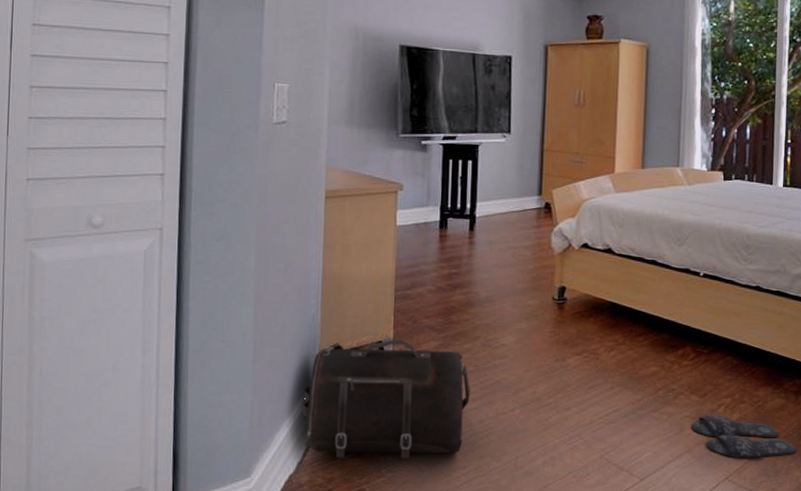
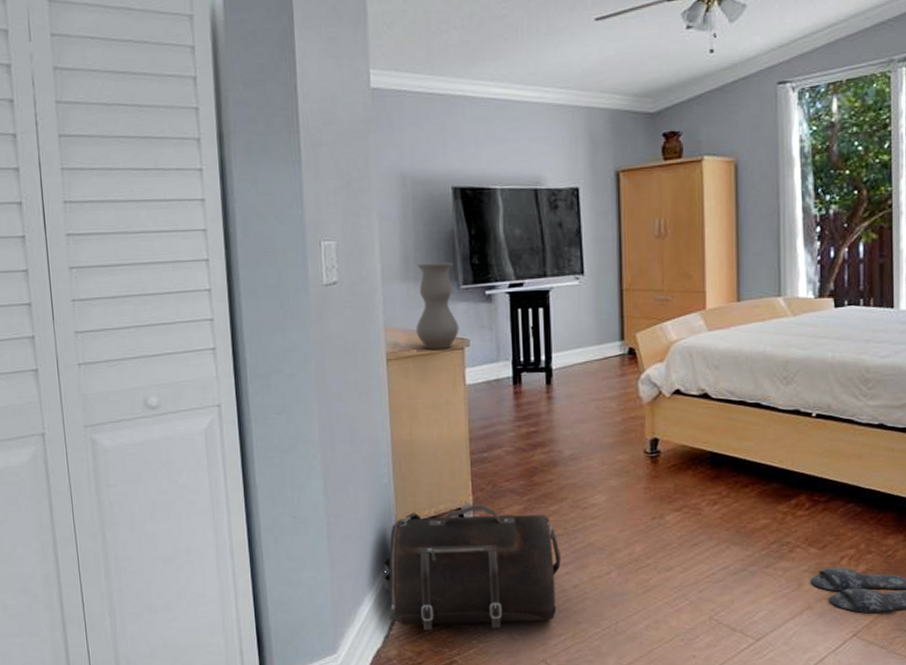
vase: none [354,111,395,192] -> present [415,262,459,350]

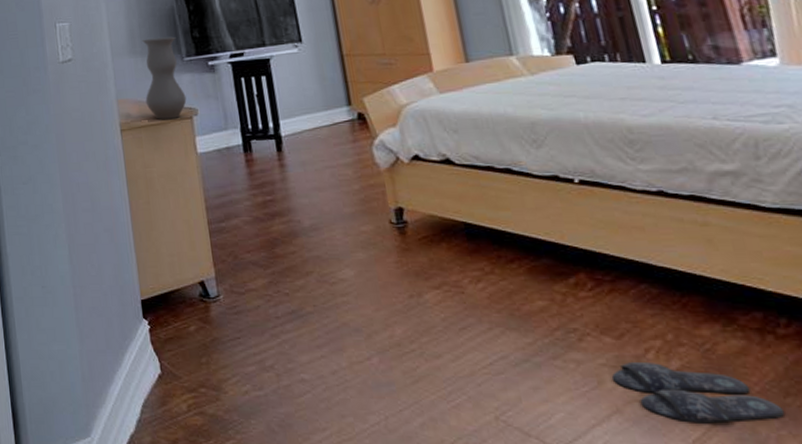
duffel bag: present [384,505,561,631] -> none [131,278,318,418]

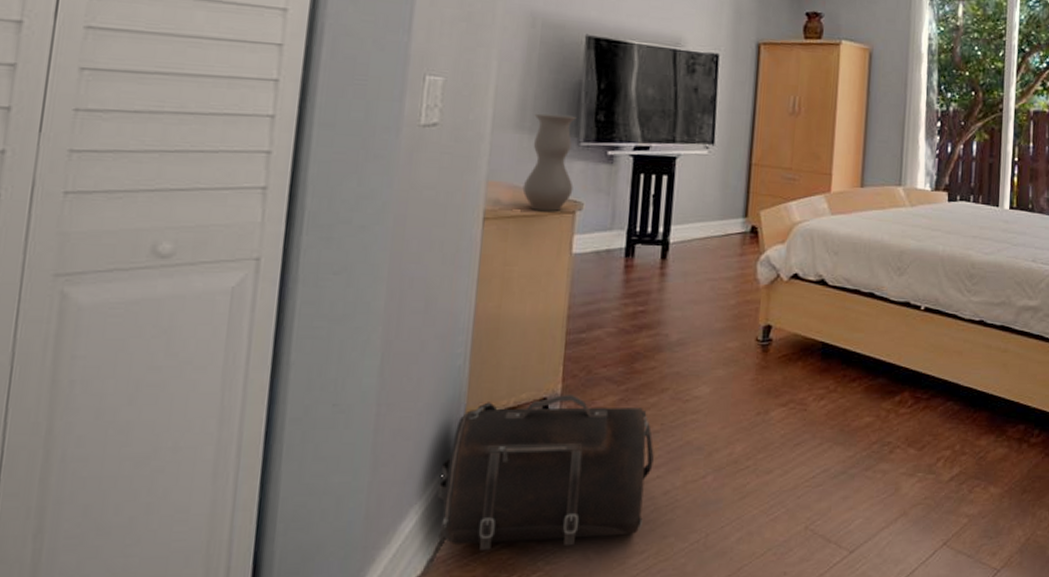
duffel bag: none [131,278,318,418] -> present [437,395,654,551]
slippers: present [612,362,785,424] -> none [907,470,1019,520]

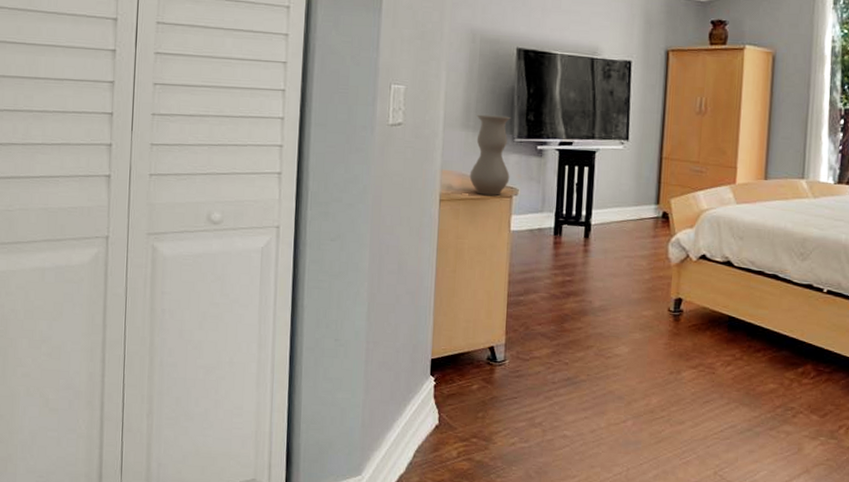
duffel bag: present [437,395,654,551] -> none [413,345,582,465]

